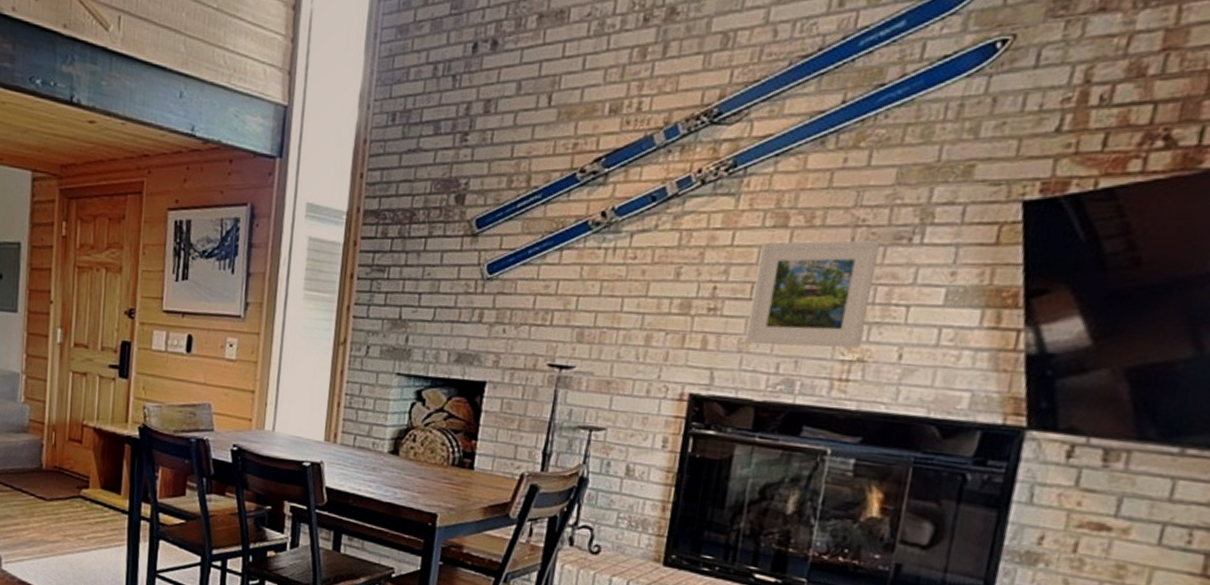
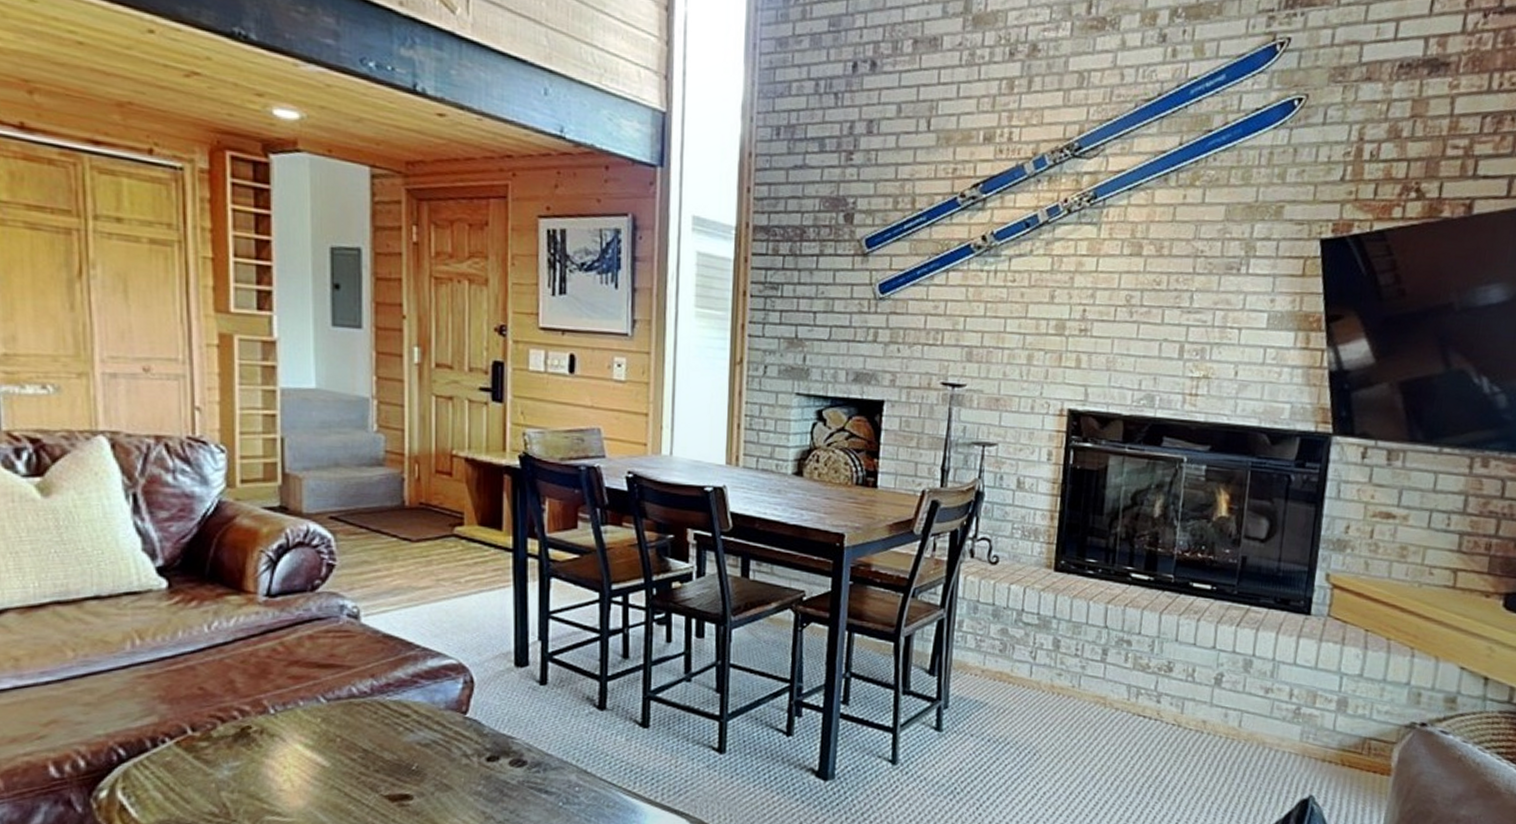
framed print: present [744,239,881,348] -> none [1111,269,1216,366]

